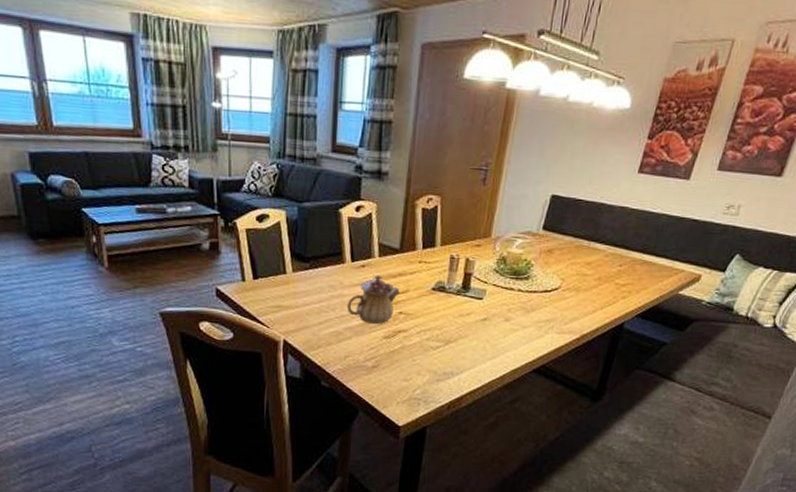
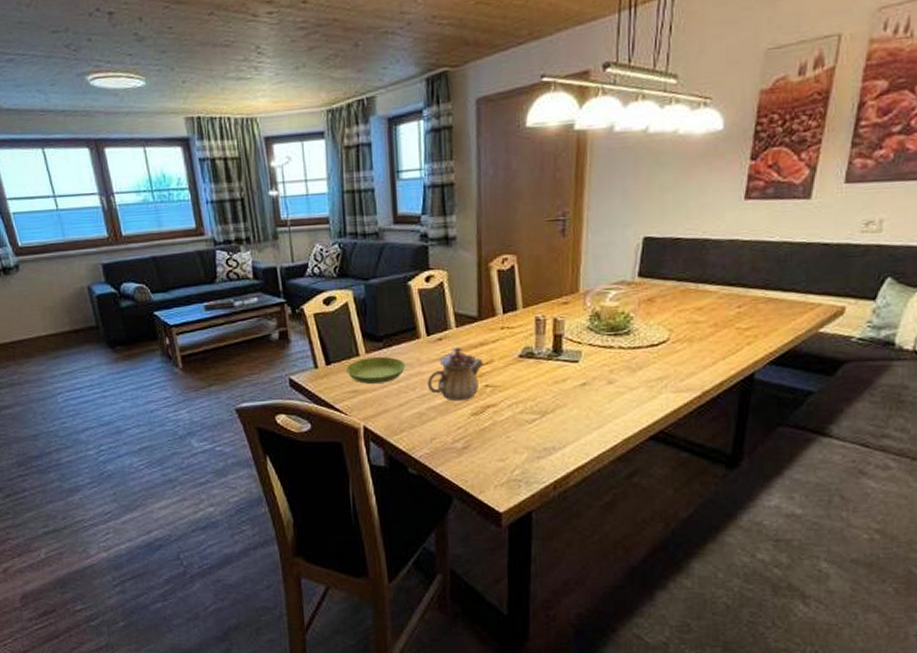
saucer: none [271,275,329,301] -> present [345,356,406,384]

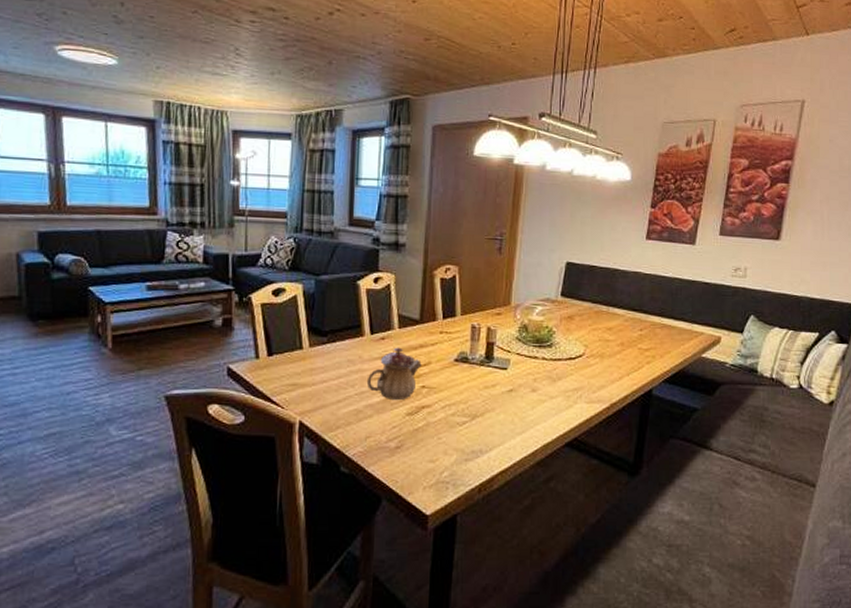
saucer: present [345,356,406,384] -> none [287,350,347,378]

